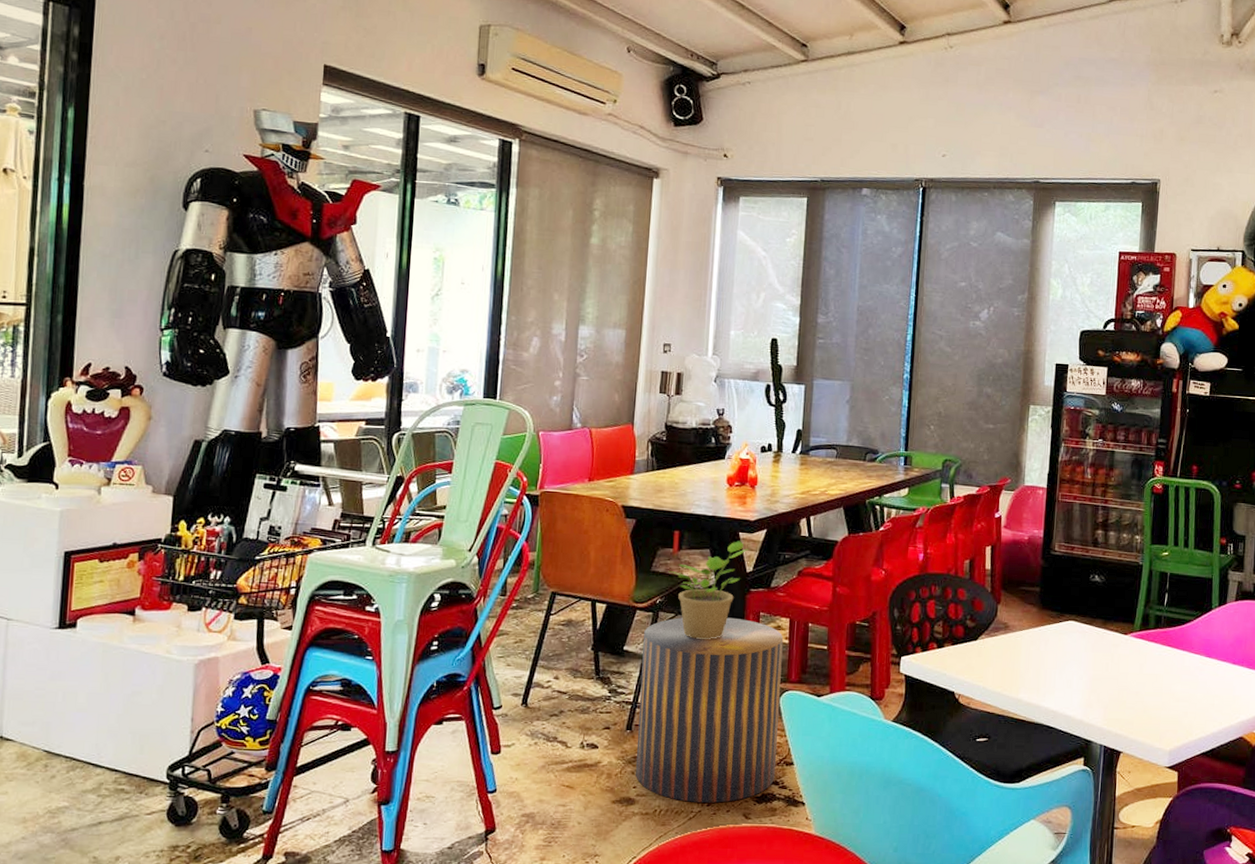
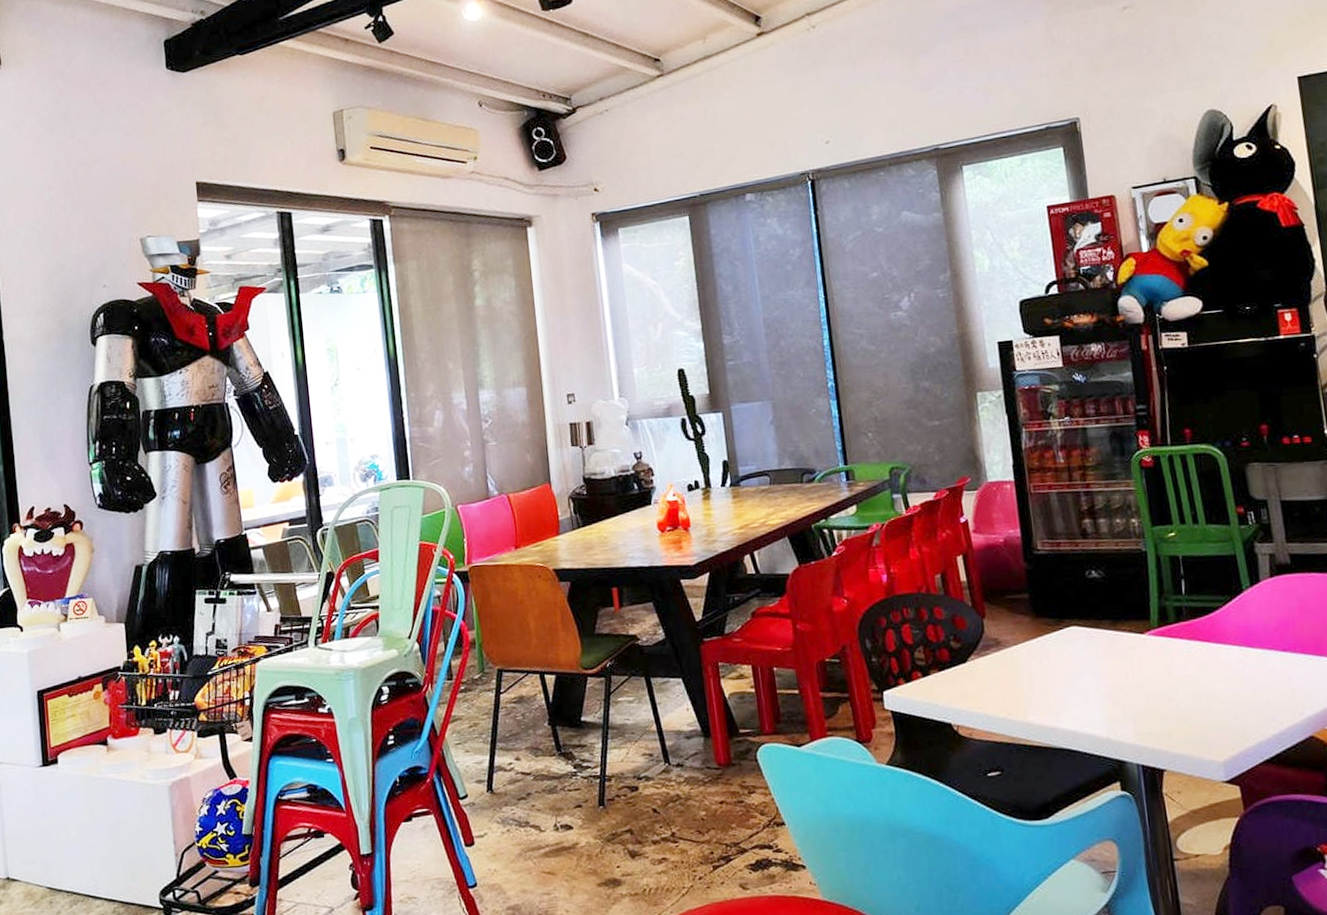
stool: present [636,617,784,803] -> none [599,672,767,877]
potted plant: present [668,541,749,639] -> none [613,589,694,700]

